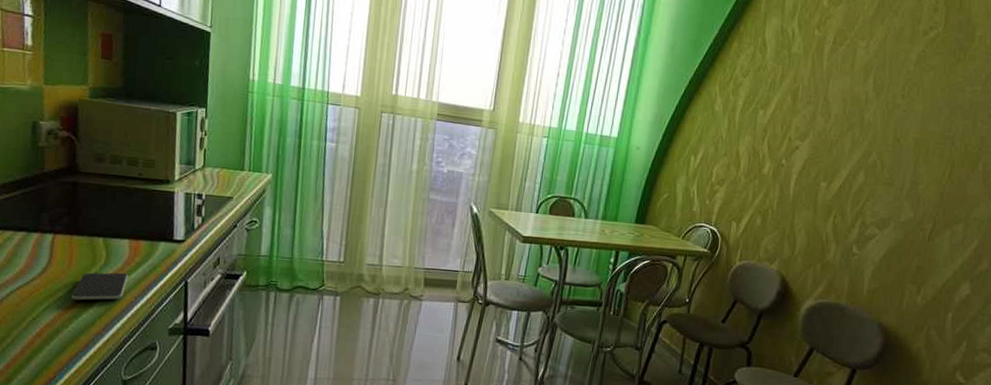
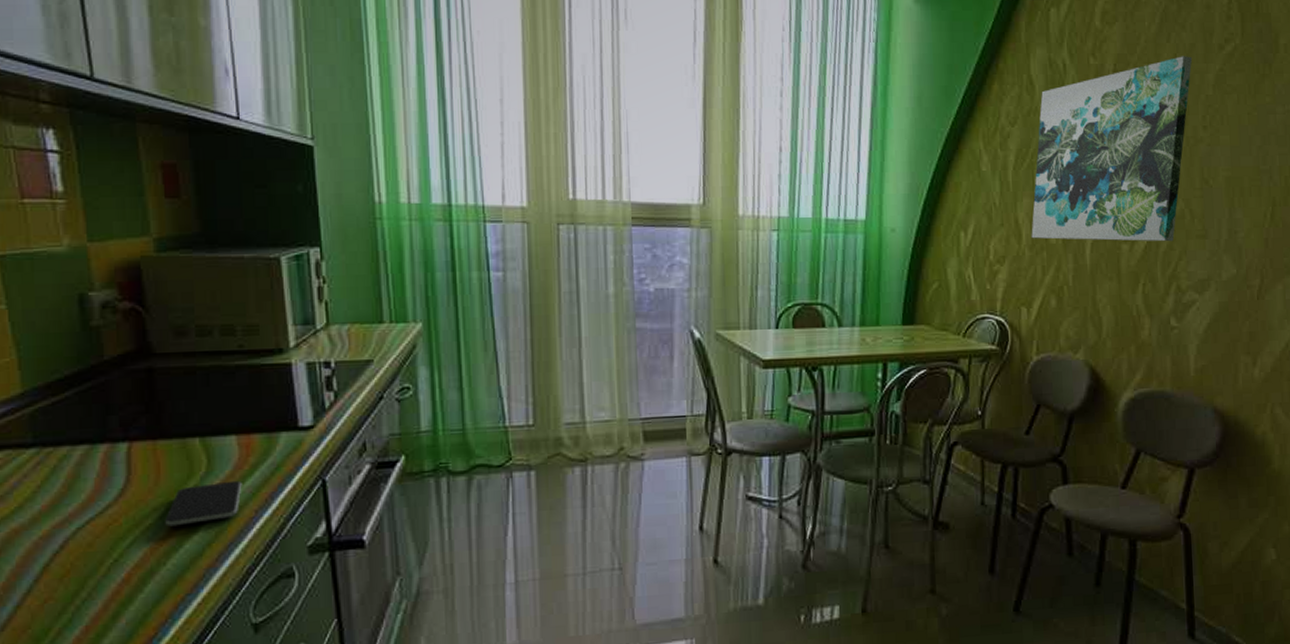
wall art: none [748,36,901,185] -> present [1031,56,1193,242]

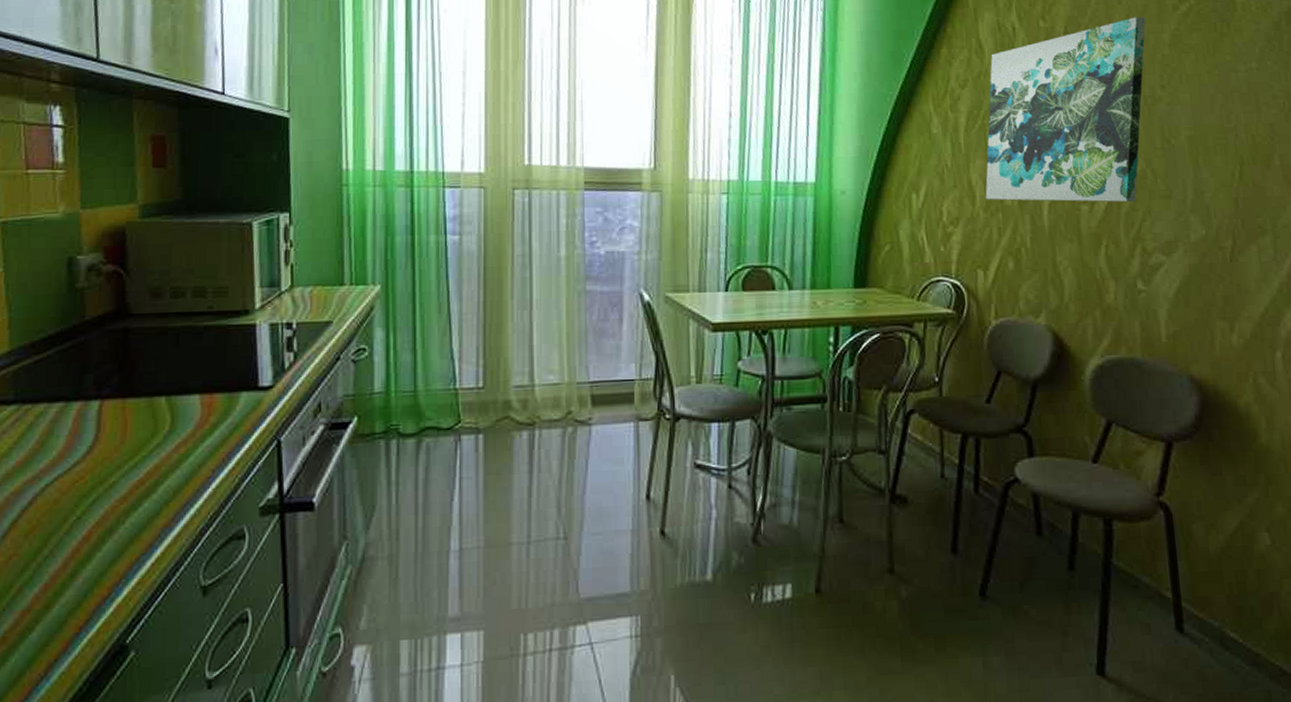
smartphone: present [165,480,242,527] -> none [127,439,202,485]

